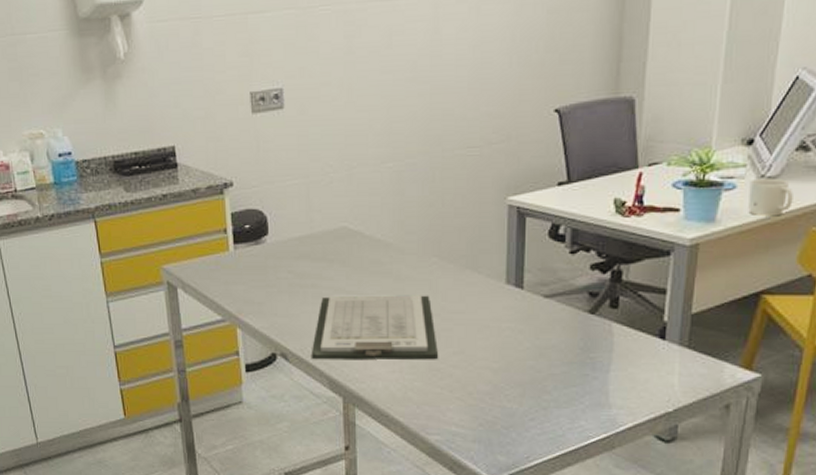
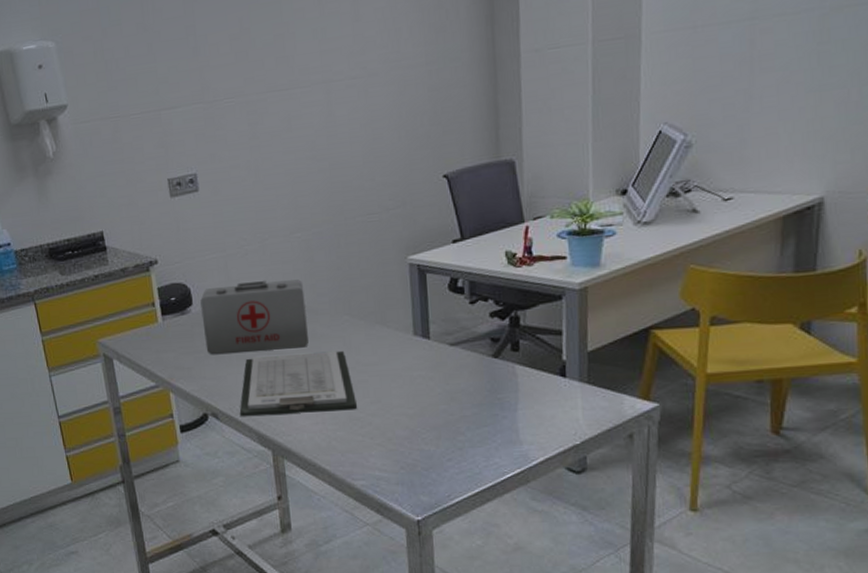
first-aid kit: none [277,212,391,291] -> present [200,279,309,355]
mug: present [748,178,793,217] -> none [628,222,670,259]

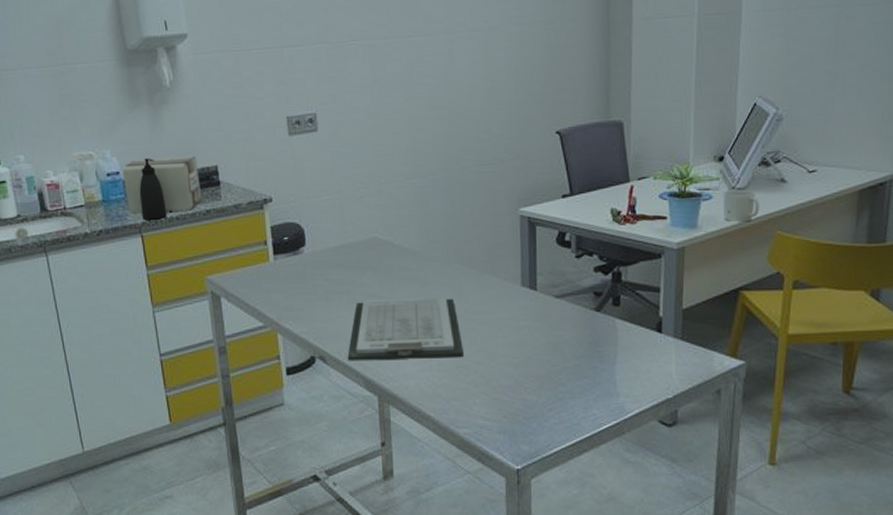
box: none [13,224,89,283] -> present [122,156,201,214]
soap dispenser: none [29,228,58,288] -> present [139,158,167,220]
first-aid kit: present [200,279,309,355] -> none [314,224,419,297]
mug: none [628,222,670,259] -> present [723,189,760,223]

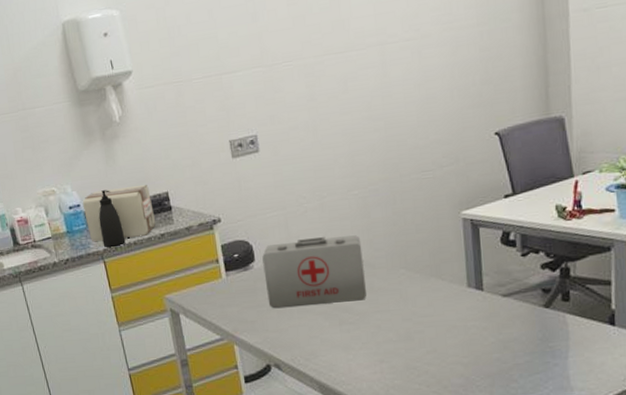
first-aid kit: none [314,224,419,297] -> present [262,235,366,309]
clipboard: present [347,298,463,361] -> none [300,302,413,368]

